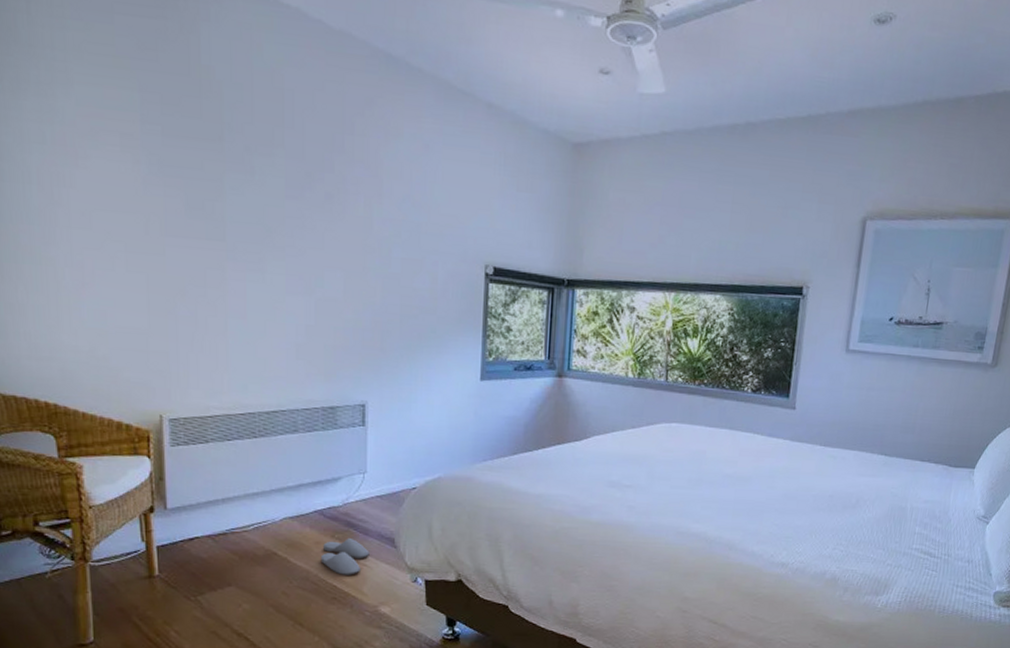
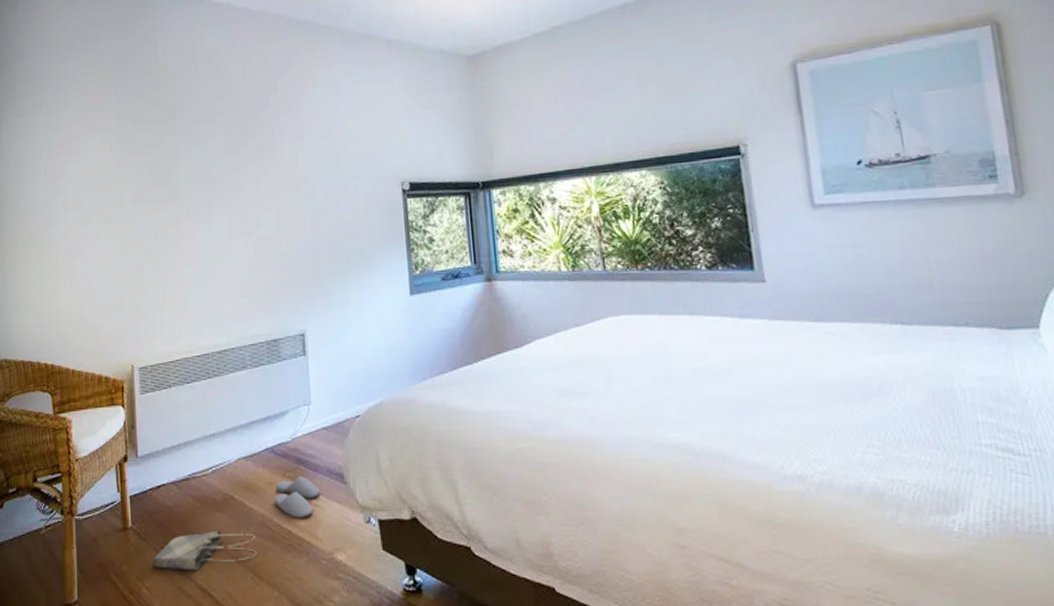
tote bag: none [183,582,299,618] -> present [152,530,257,571]

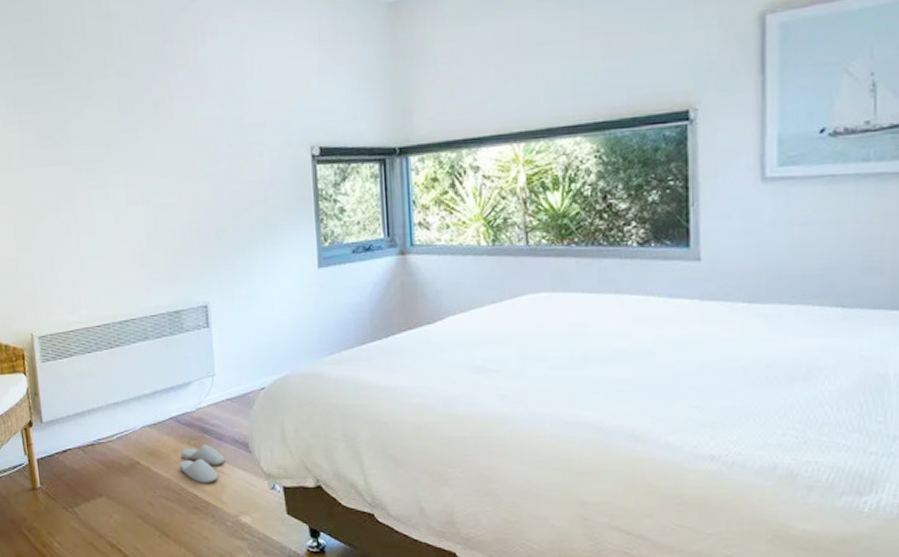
tote bag: present [152,530,257,571] -> none [62,492,164,528]

